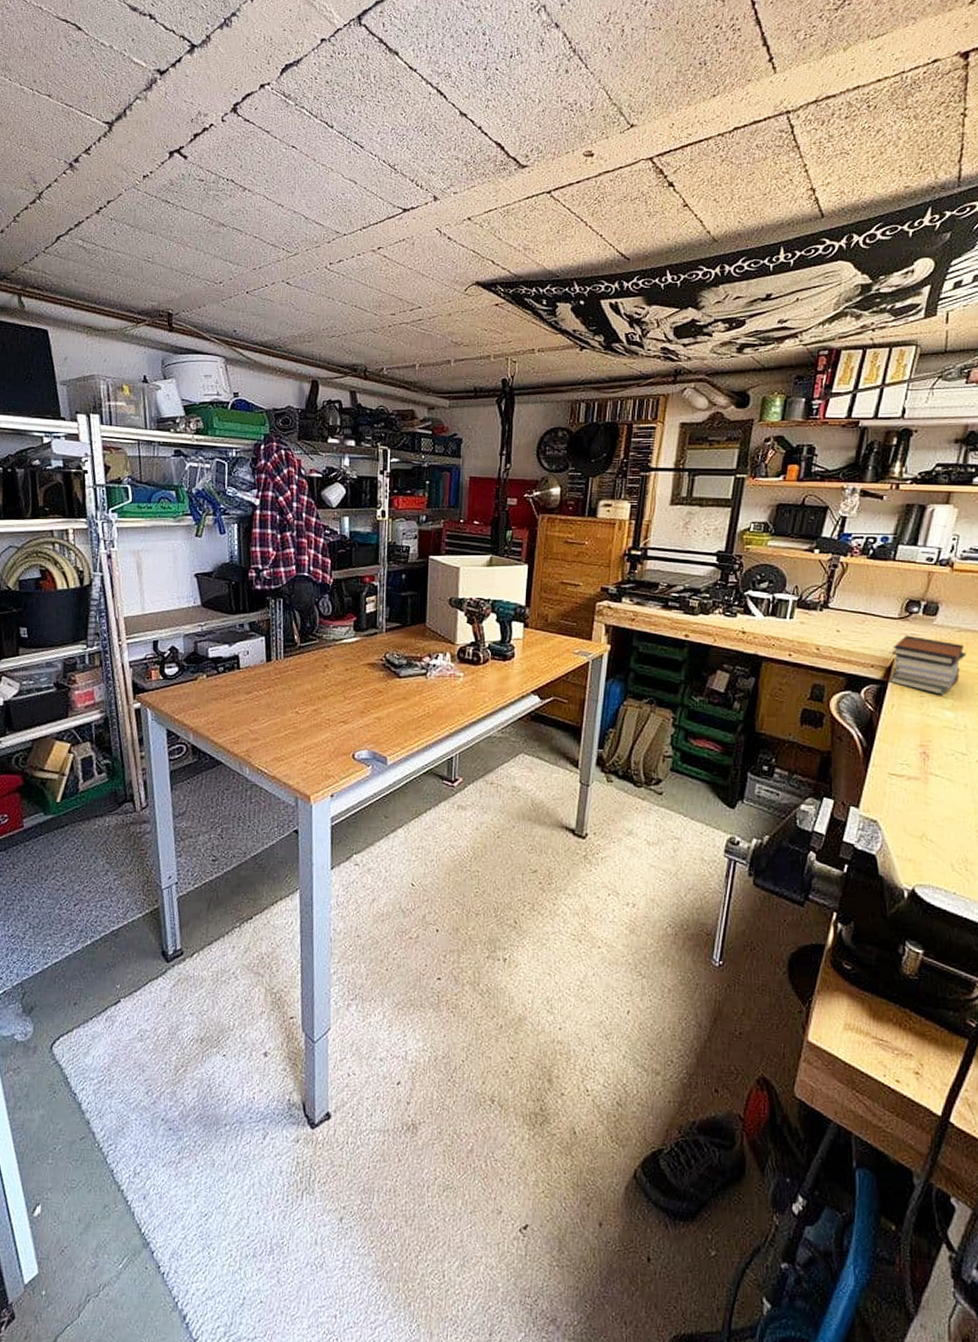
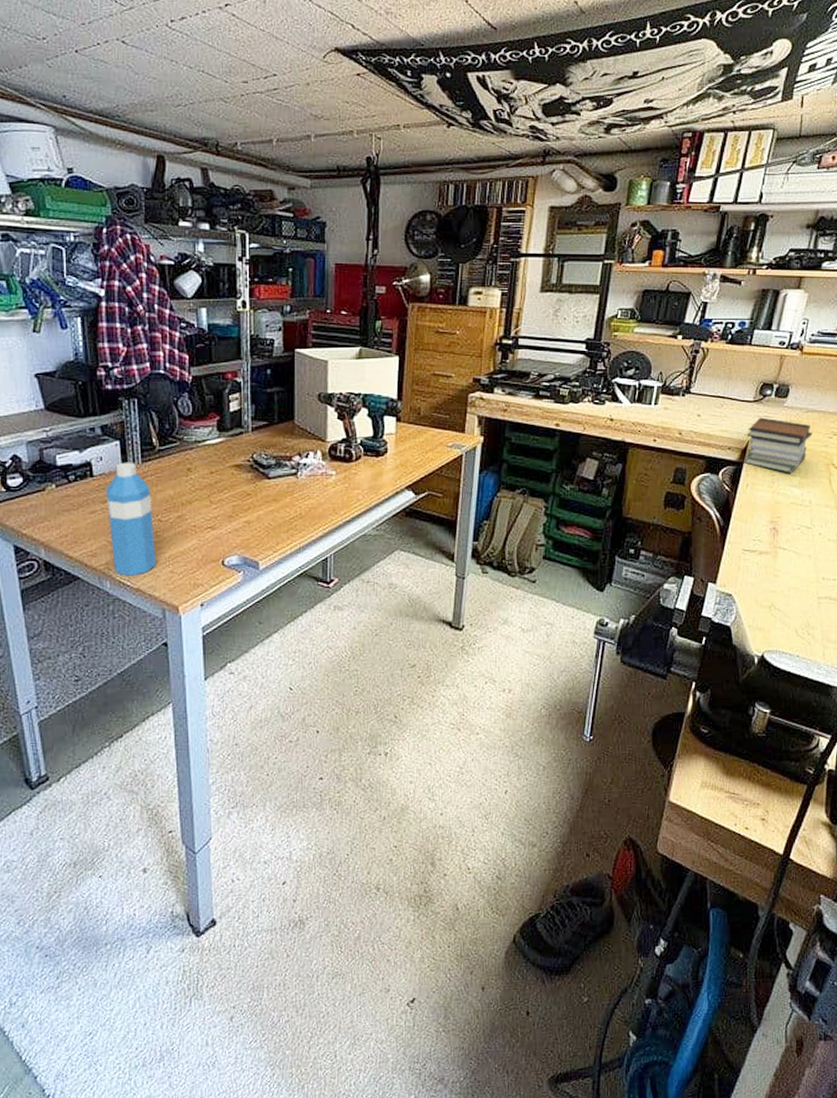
water bottle: none [250,656,292,764] -> present [106,462,156,576]

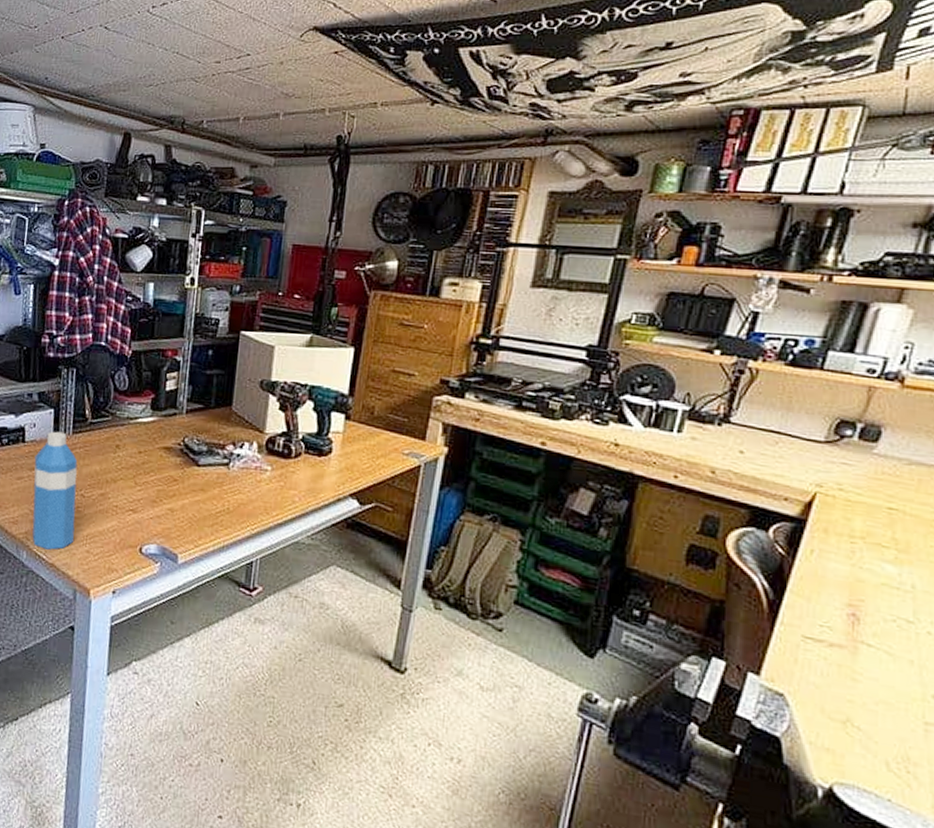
book stack: present [744,417,813,473] -> none [808,463,918,544]

